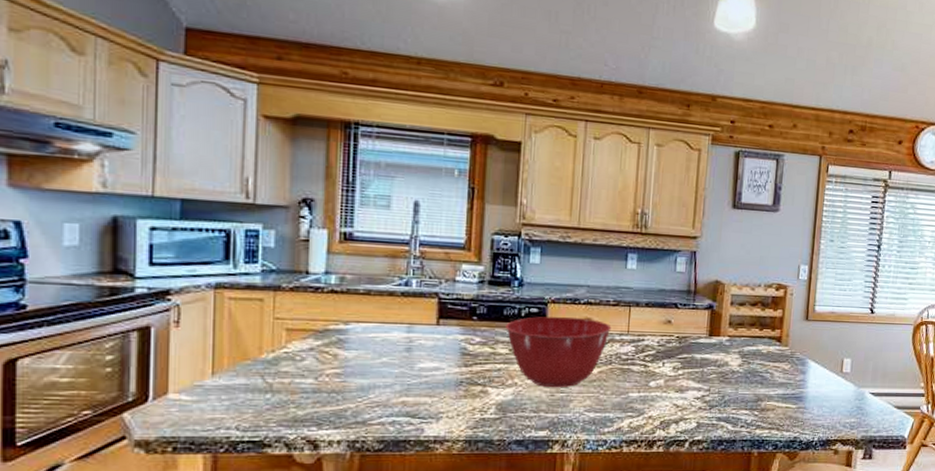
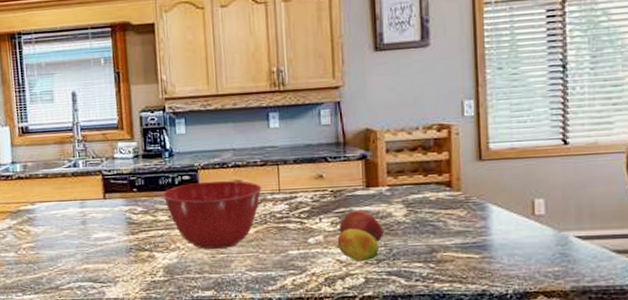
fruit: none [676,375,713,407] -> present [337,228,379,262]
apple: none [679,357,719,388] -> present [339,209,383,241]

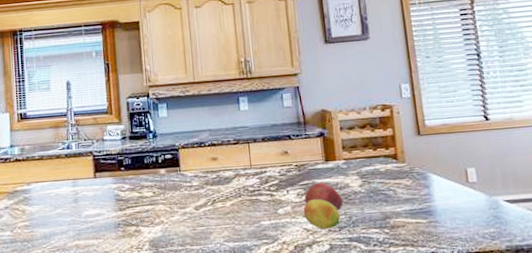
mixing bowl: present [162,180,262,250] -> none [147,158,236,223]

